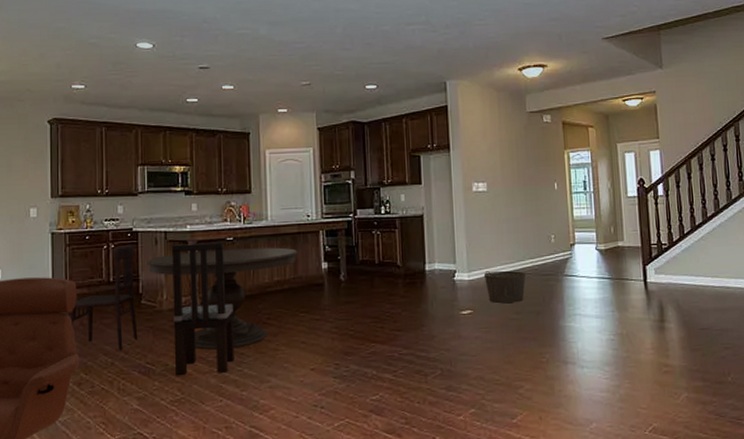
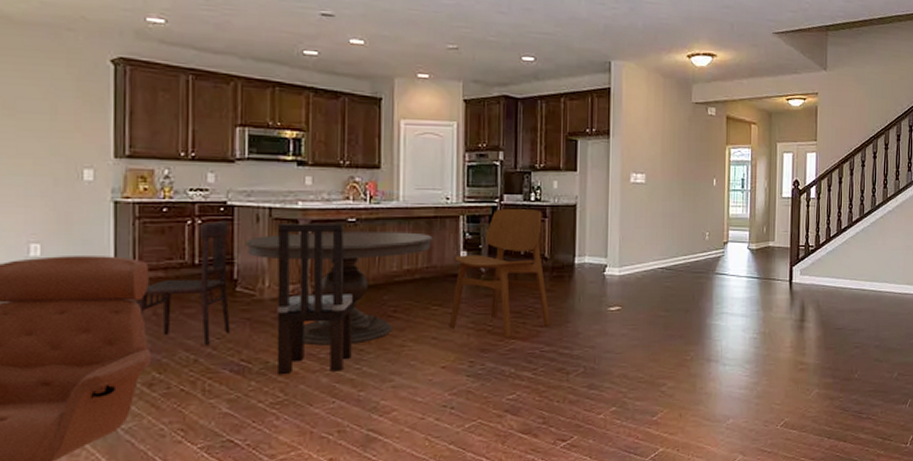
dining chair: none [315,221,406,343] -> present [448,209,550,339]
basket: present [483,271,526,304] -> none [635,266,677,301]

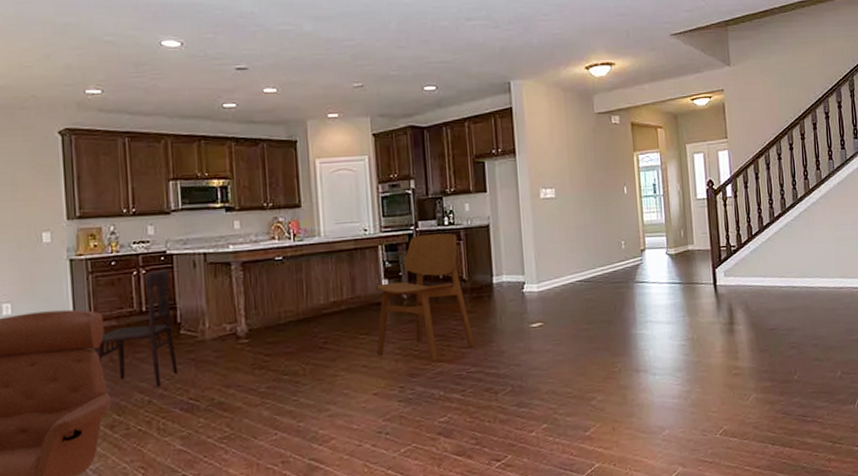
dining table: present [246,232,433,346] -> none [186,265,355,381]
dining chair: present [277,223,353,374] -> none [213,263,289,410]

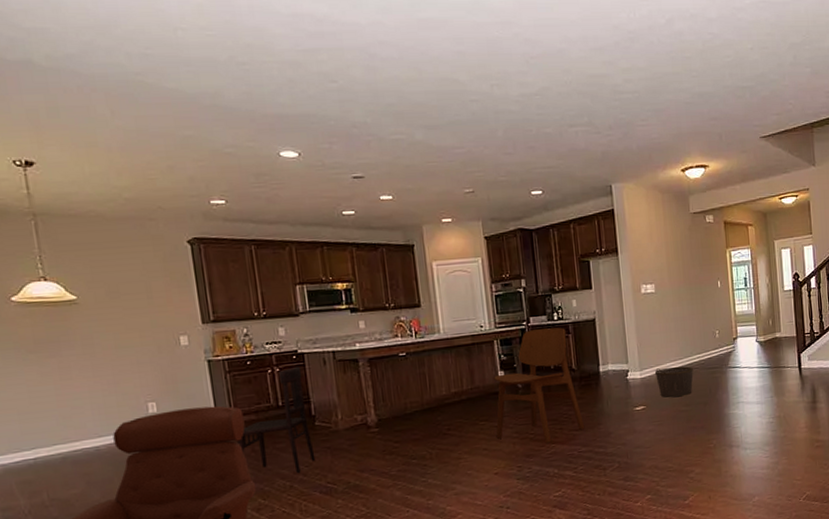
basket: none [553,279,597,315] -> present [654,366,694,398]

